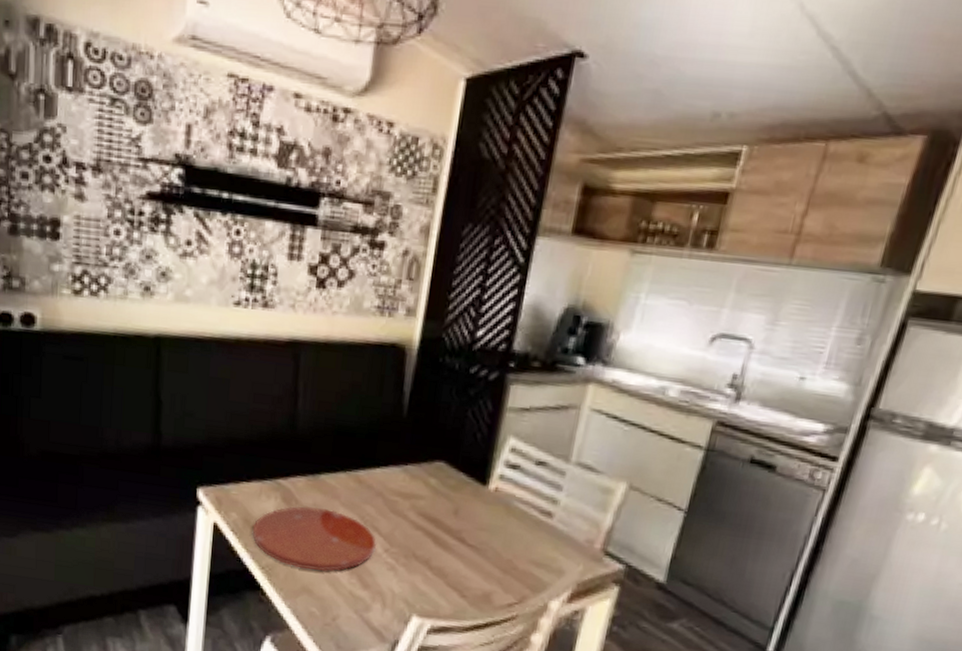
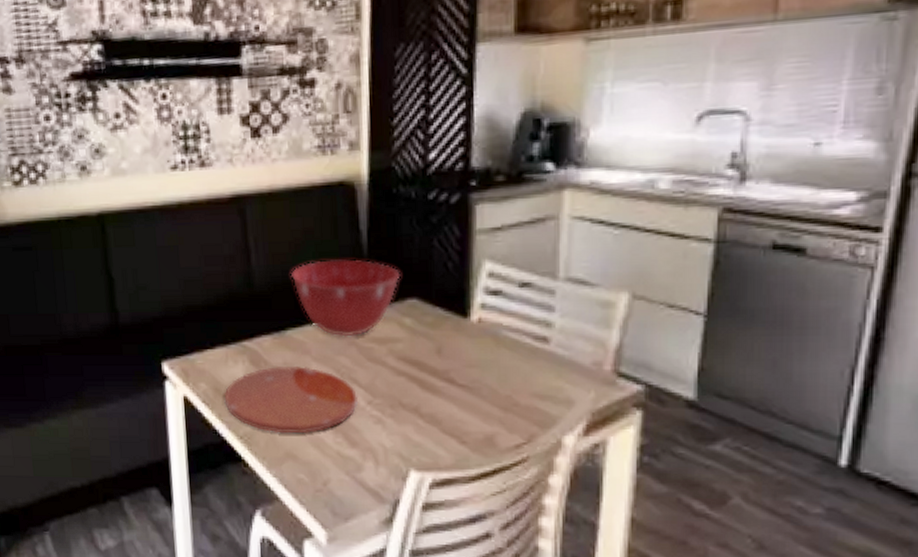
mixing bowl: none [332,413,434,489] -> present [290,259,401,337]

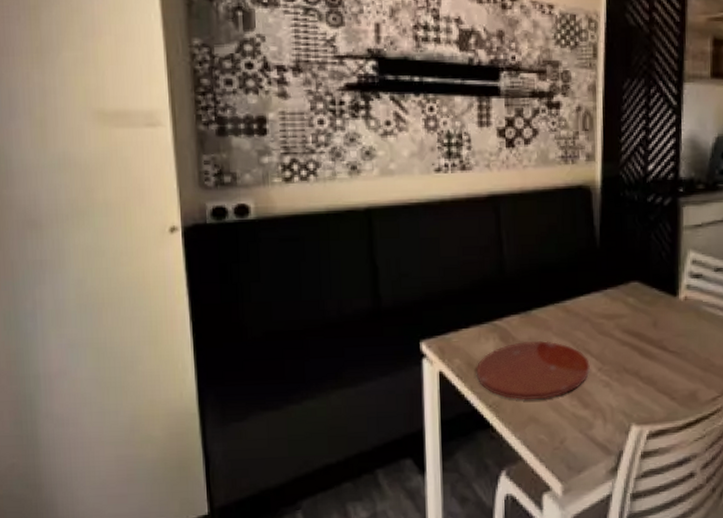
mixing bowl: present [290,259,401,337] -> none [536,249,626,315]

